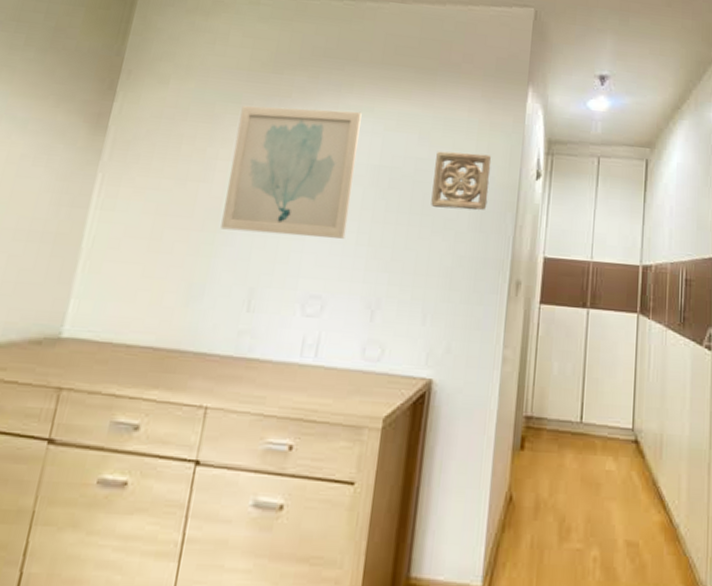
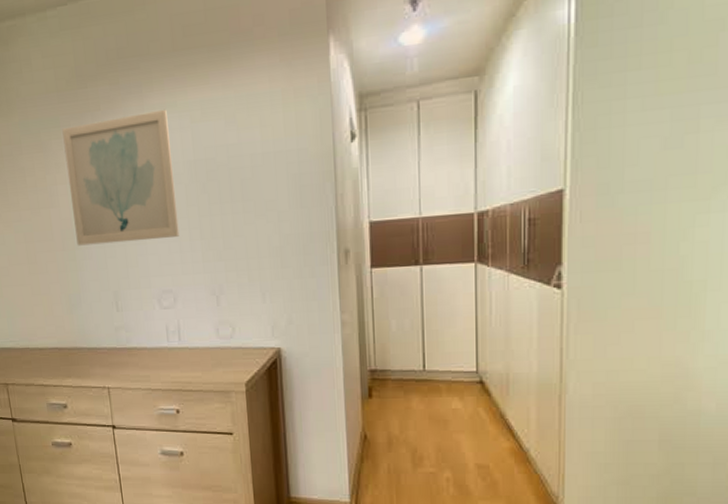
wall ornament: present [431,151,492,211] -> none [246,125,305,191]

